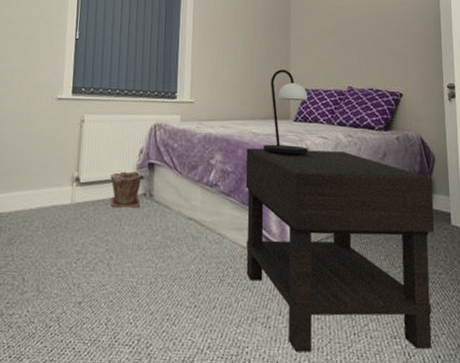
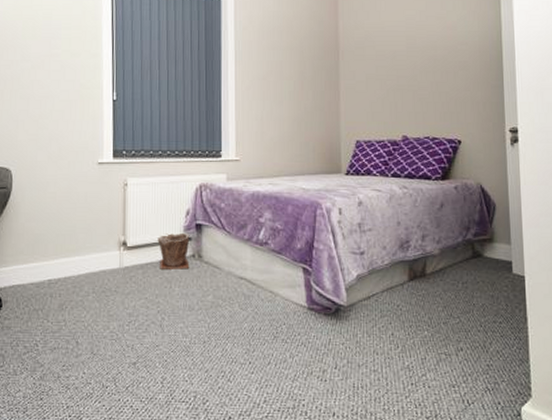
nightstand: present [245,148,435,353] -> none [296,204,495,403]
table lamp: present [262,69,309,155] -> none [313,121,362,209]

